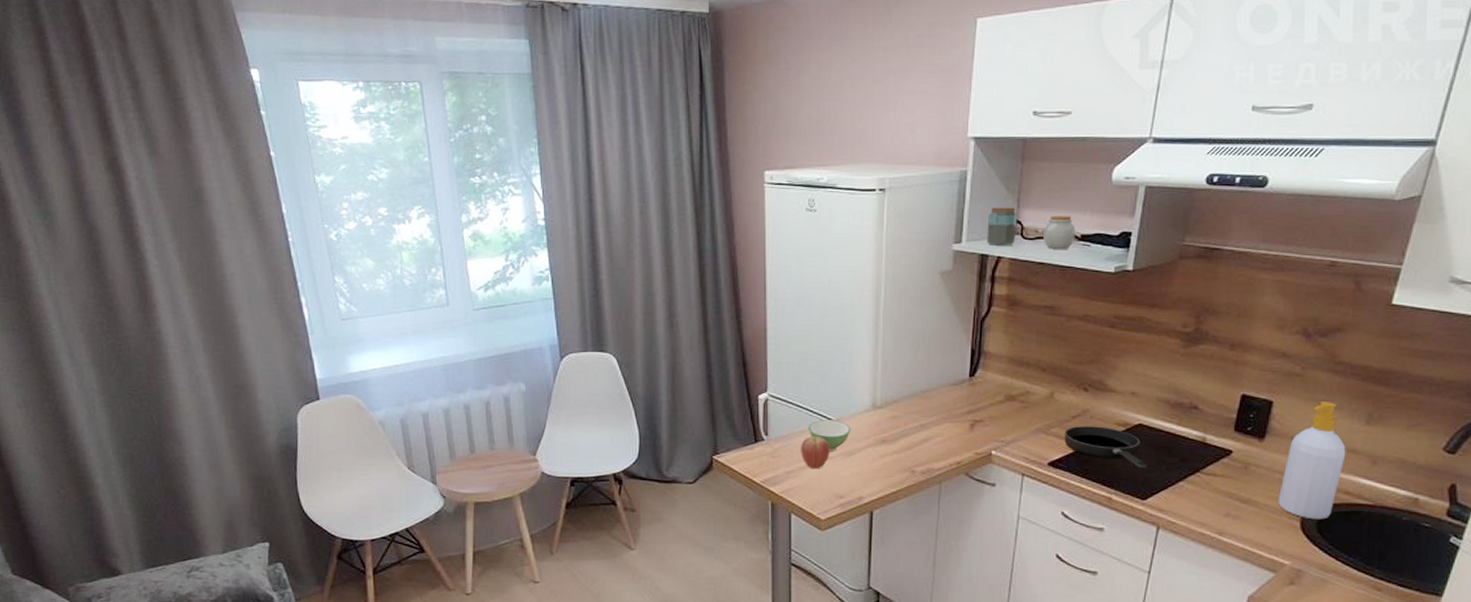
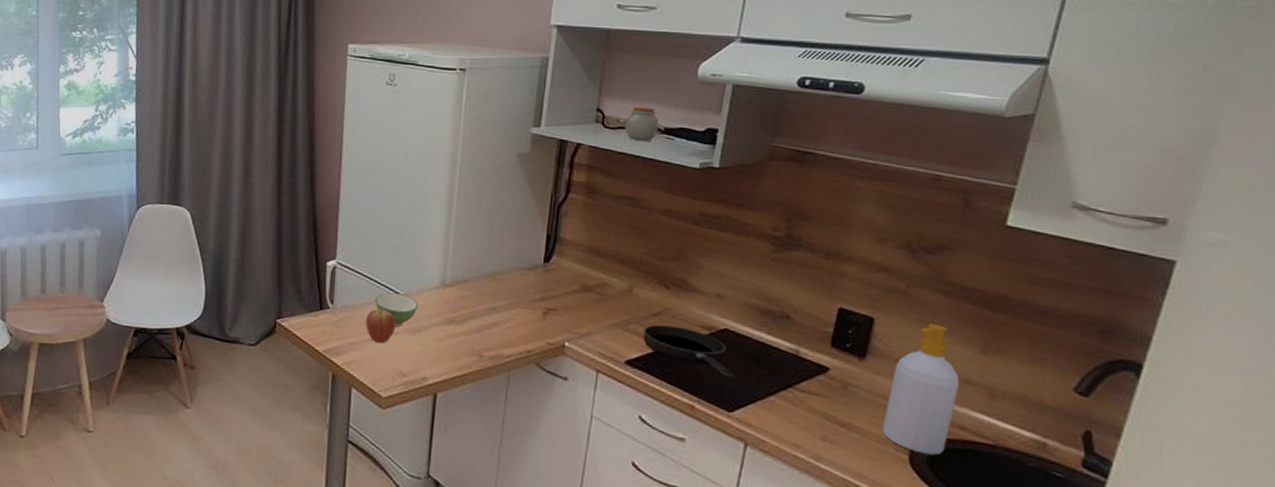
peanut butter: present [987,207,1017,246] -> none [566,94,599,133]

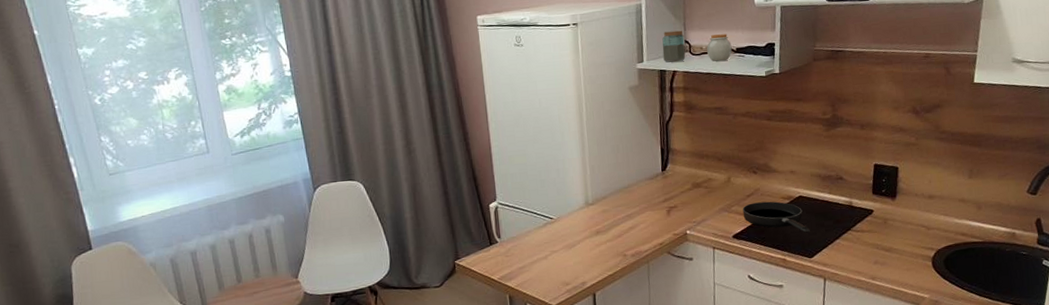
fruit: present [366,309,396,343] -> none [529,234,555,262]
bowl: present [374,292,419,328] -> none [533,218,570,247]
peanut butter: none [566,94,599,133] -> present [662,30,686,63]
soap bottle: present [882,324,960,456] -> none [912,163,958,259]

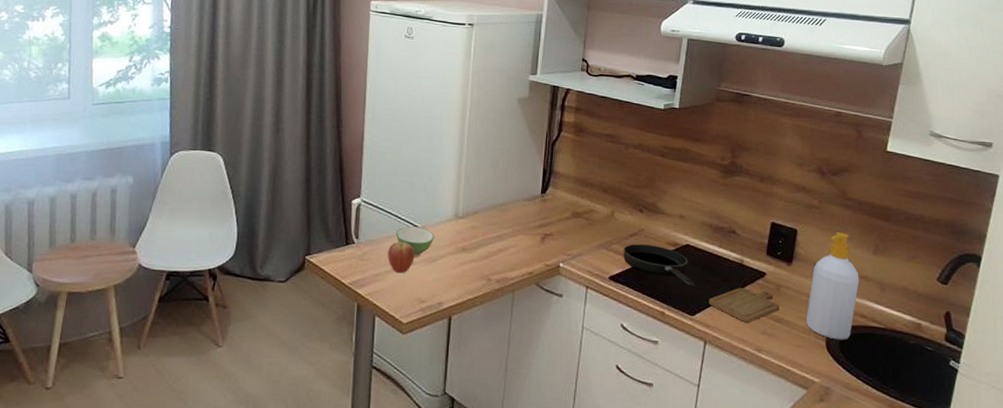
fruit: none [529,234,555,262] -> present [388,242,415,273]
bowl: none [533,218,570,247] -> present [395,226,435,258]
peanut butter: present [662,30,686,63] -> none [558,46,584,80]
jar: present [706,34,732,62] -> none [604,57,632,86]
chopping board: none [824,225,888,256] -> present [709,288,780,322]
soap bottle: none [912,163,958,259] -> present [806,232,860,340]

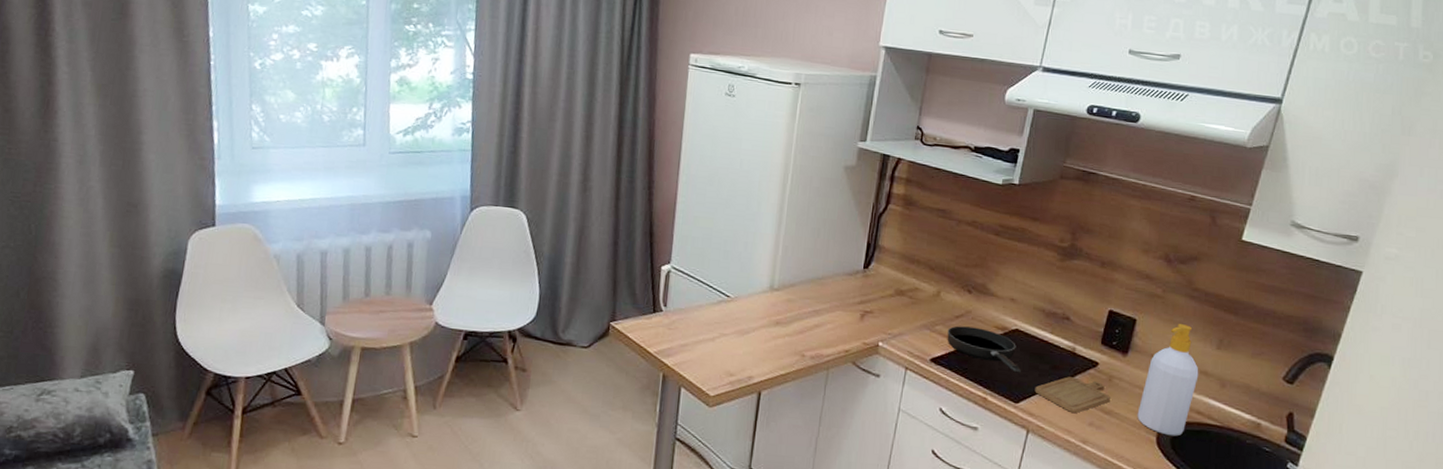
fruit: present [388,242,415,273] -> none [697,312,726,344]
bowl: present [395,226,435,258] -> none [706,296,748,330]

